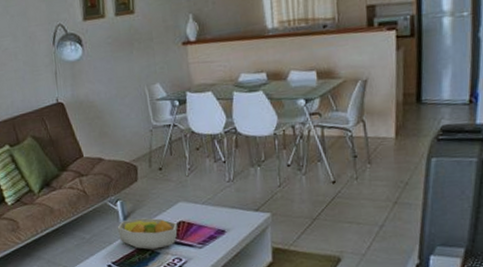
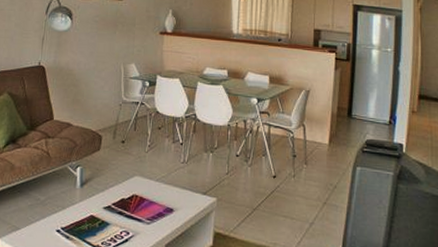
fruit bowl: present [117,218,178,250] -> none [72,186,130,220]

